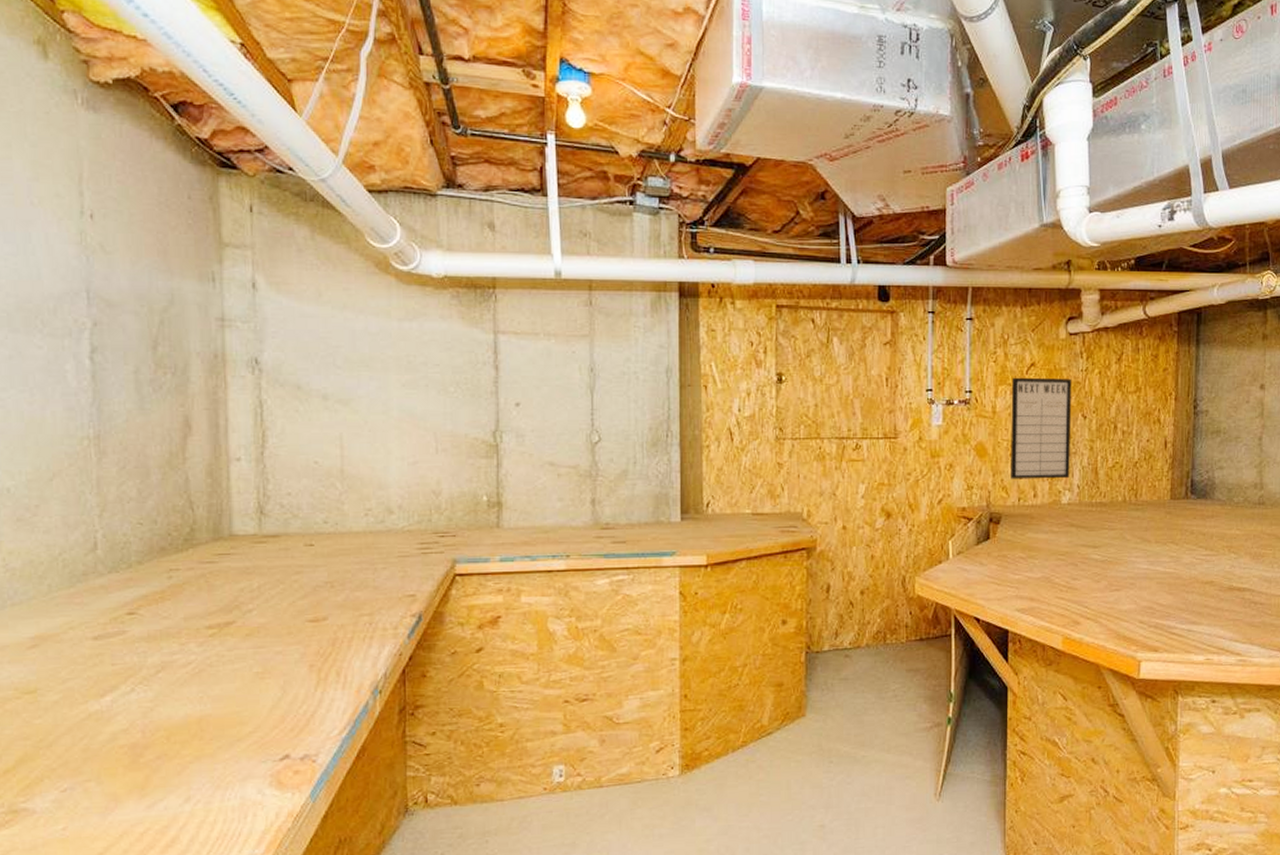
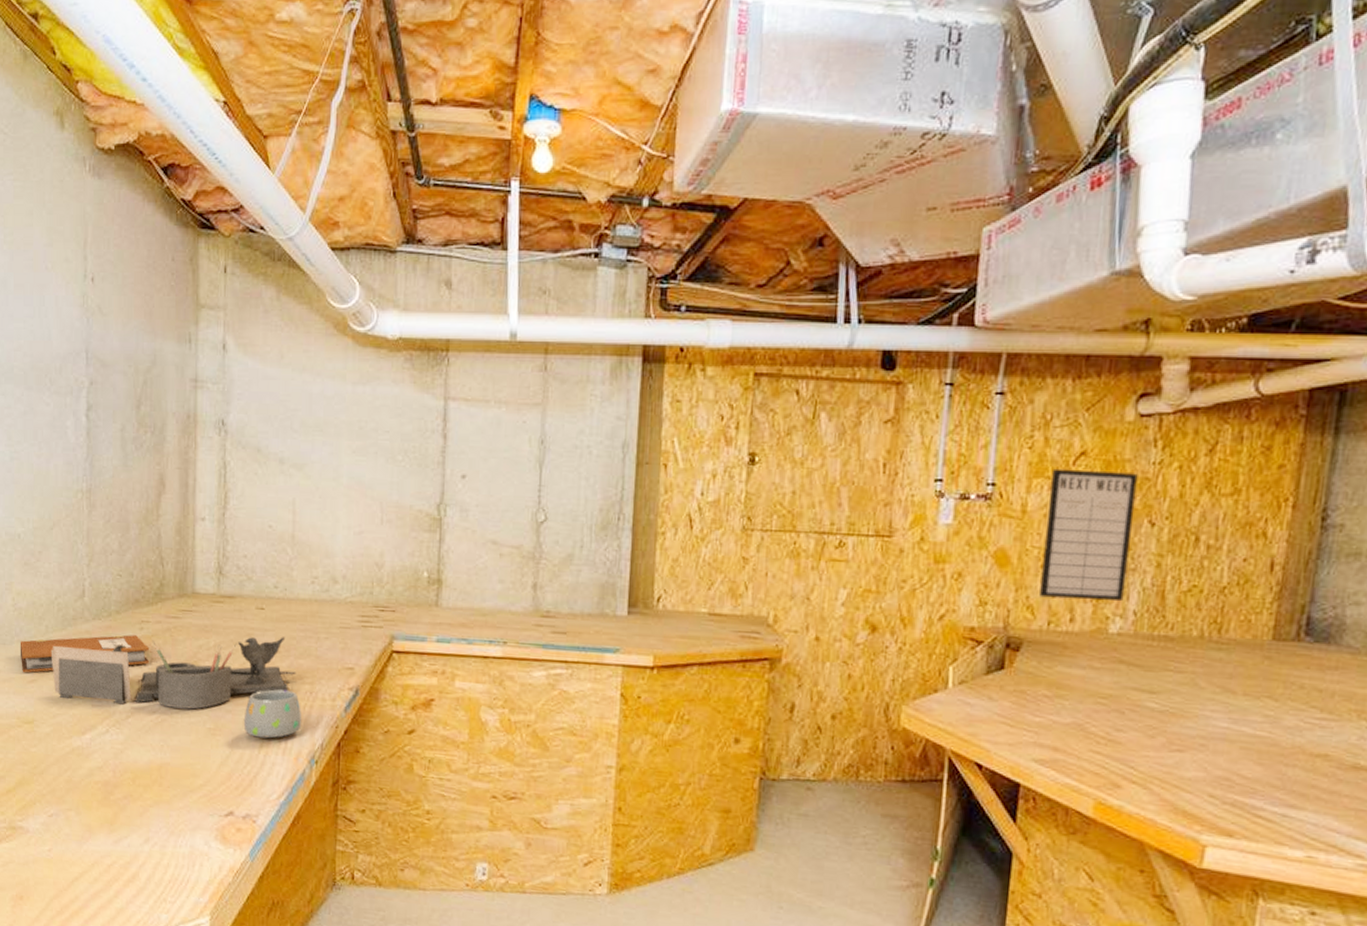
notebook: none [14,585,182,639] -> present [20,634,150,673]
desk organizer: none [56,571,354,662] -> present [51,637,297,710]
mug: none [296,624,362,675] -> present [243,689,302,739]

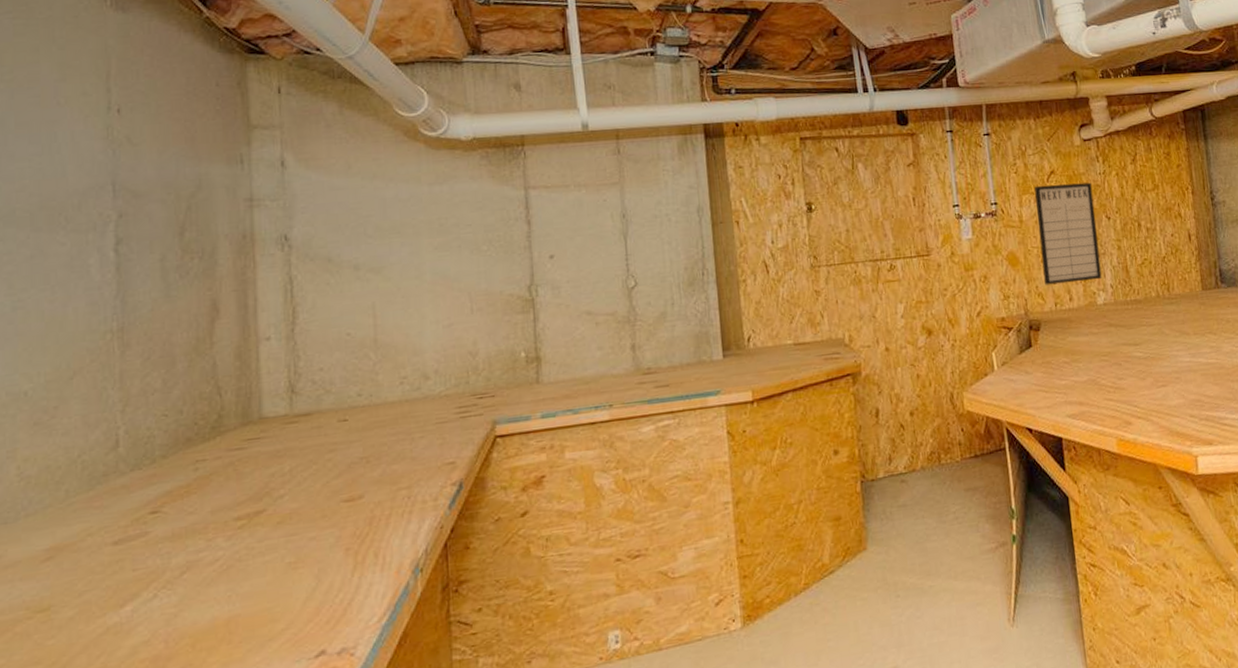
notebook: present [20,634,150,673] -> none [28,478,209,553]
desk organizer: present [51,637,297,710] -> none [73,445,391,572]
mug: present [243,689,302,739] -> none [331,500,401,560]

